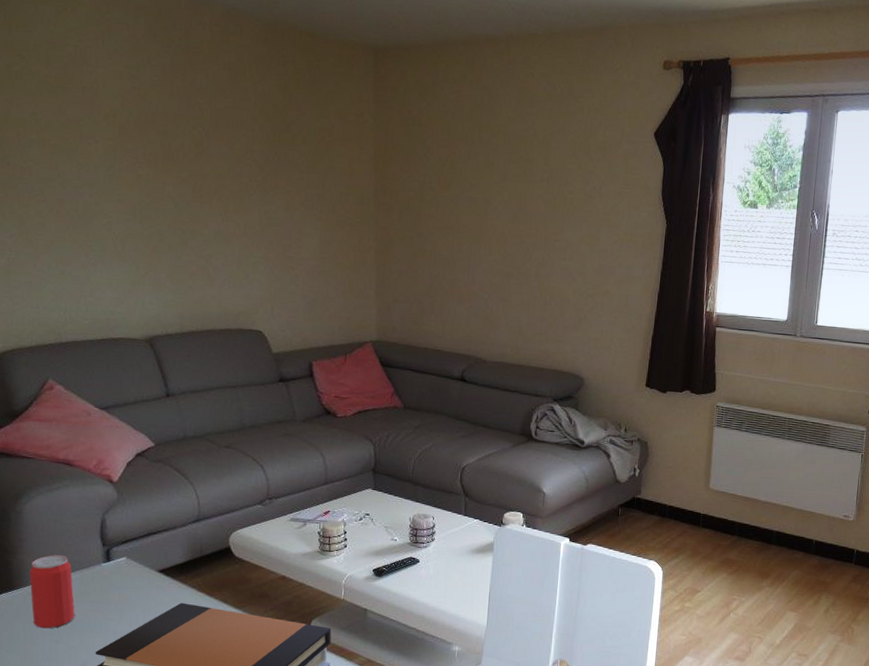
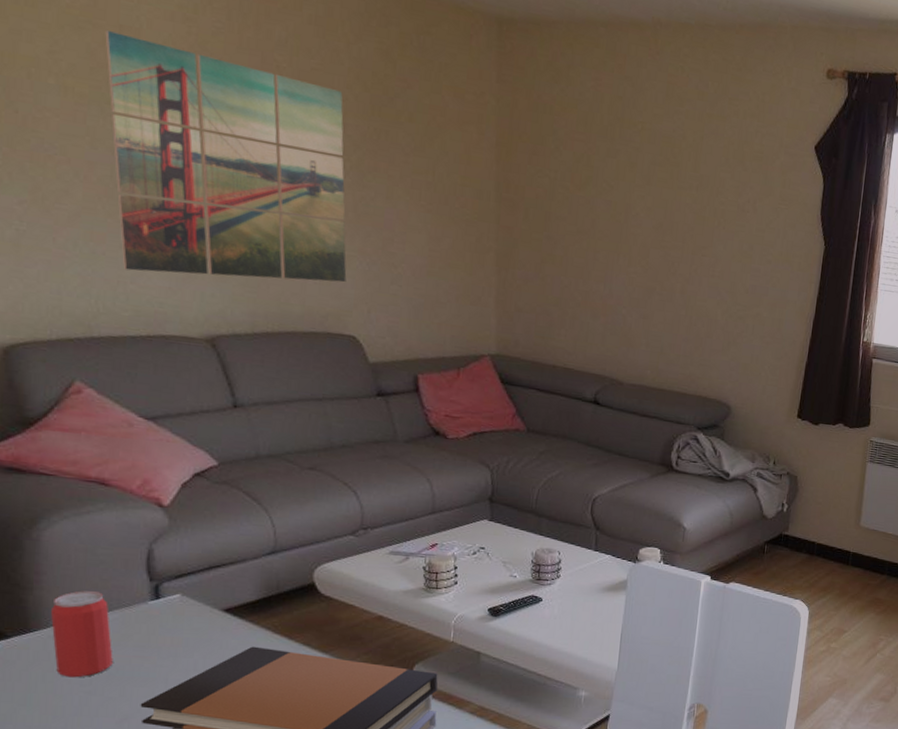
wall art: none [72,92,254,286] -> present [105,30,347,283]

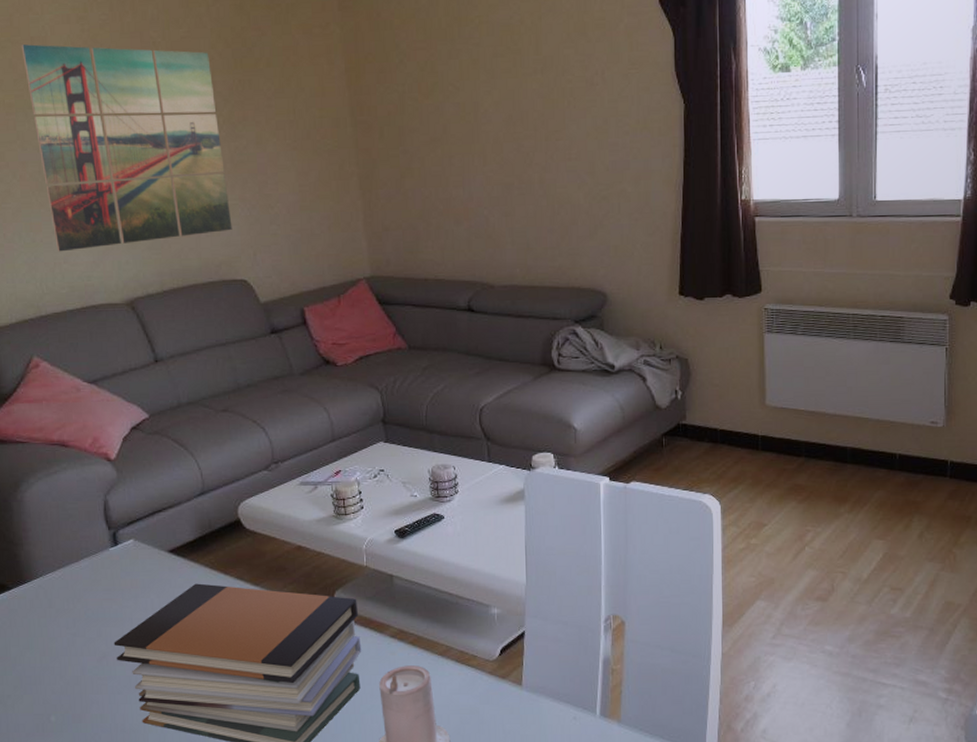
beverage can: present [51,591,113,678] -> none [38,543,89,622]

